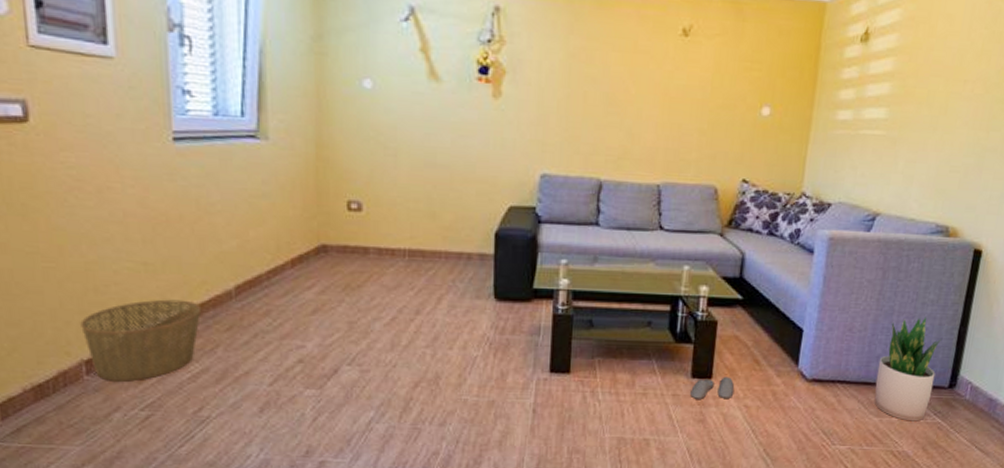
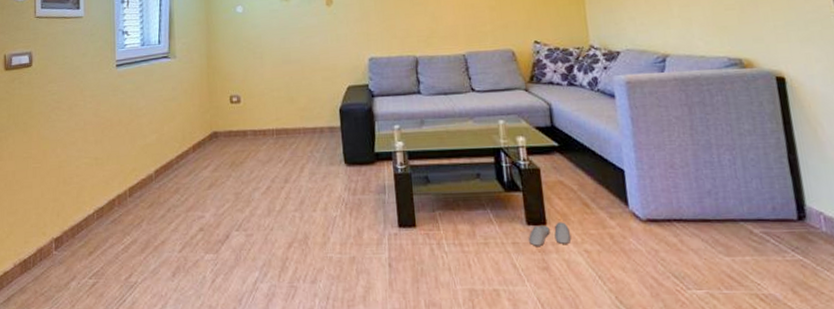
basket: present [80,299,202,382] -> none [53,184,132,255]
planter: present [874,317,941,422] -> none [711,147,783,260]

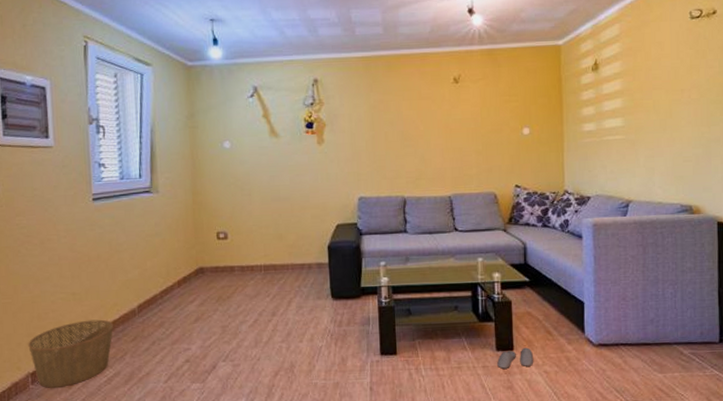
basket: none [53,184,132,255] -> present [28,319,114,388]

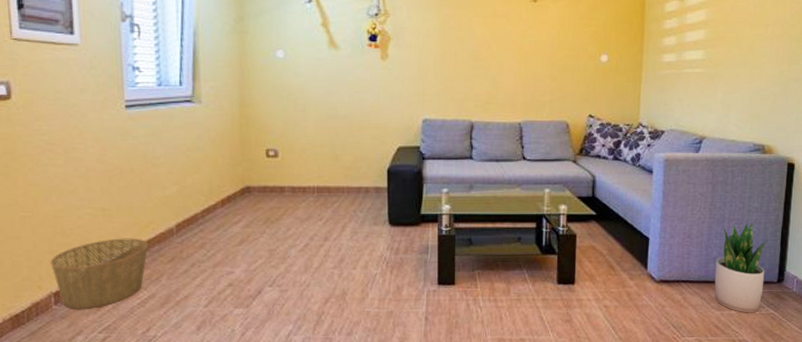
slippers: present [497,347,534,369] -> none [557,281,595,302]
planter: none [653,282,706,375] -> present [714,222,767,313]

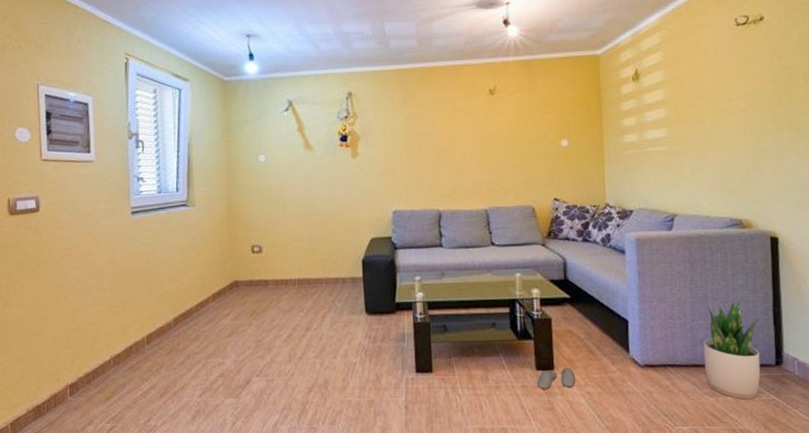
basket: present [50,238,149,309] -> none [67,332,150,400]
slippers: none [557,281,595,302] -> present [537,367,576,389]

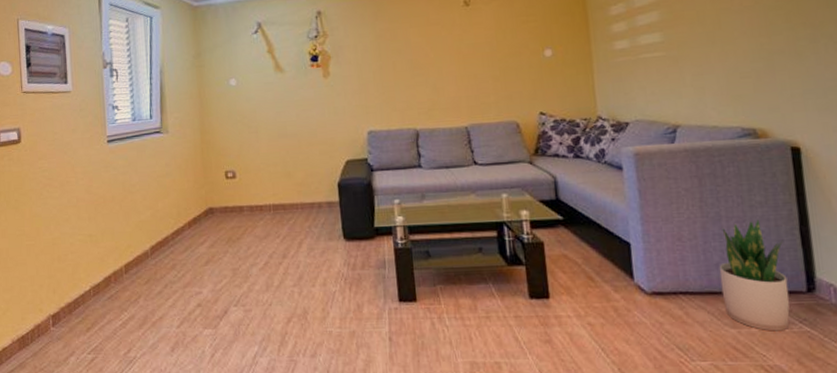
slippers: present [537,367,576,389] -> none [531,295,575,319]

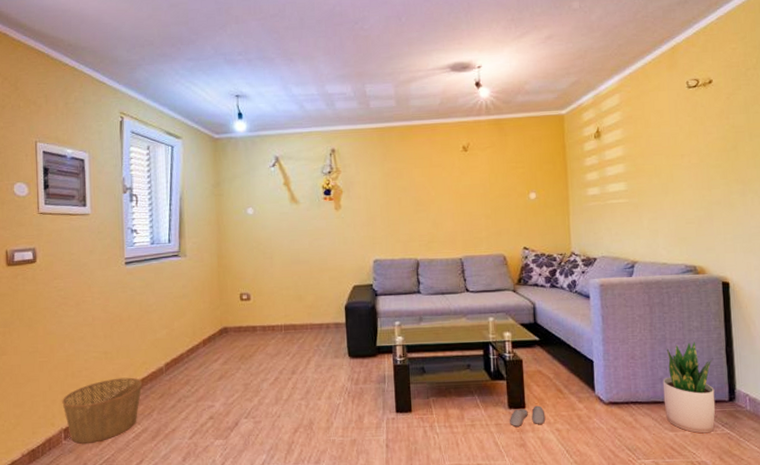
basket: none [49,261,128,331] -> present [62,377,143,444]
slippers: none [531,295,575,319] -> present [510,405,546,427]

